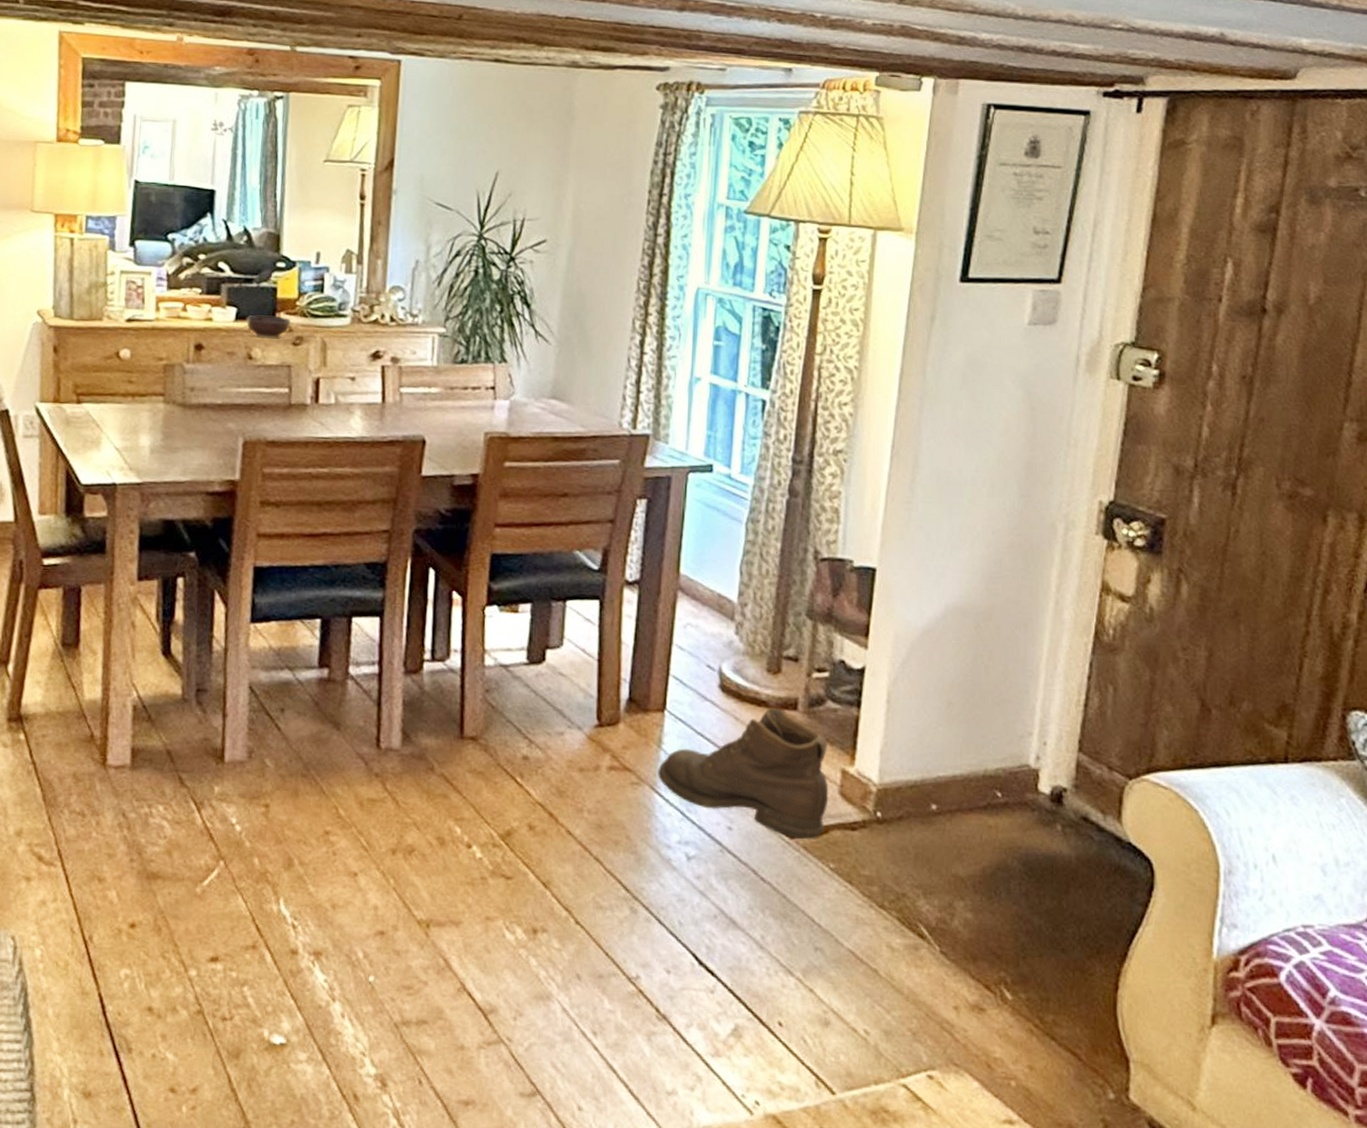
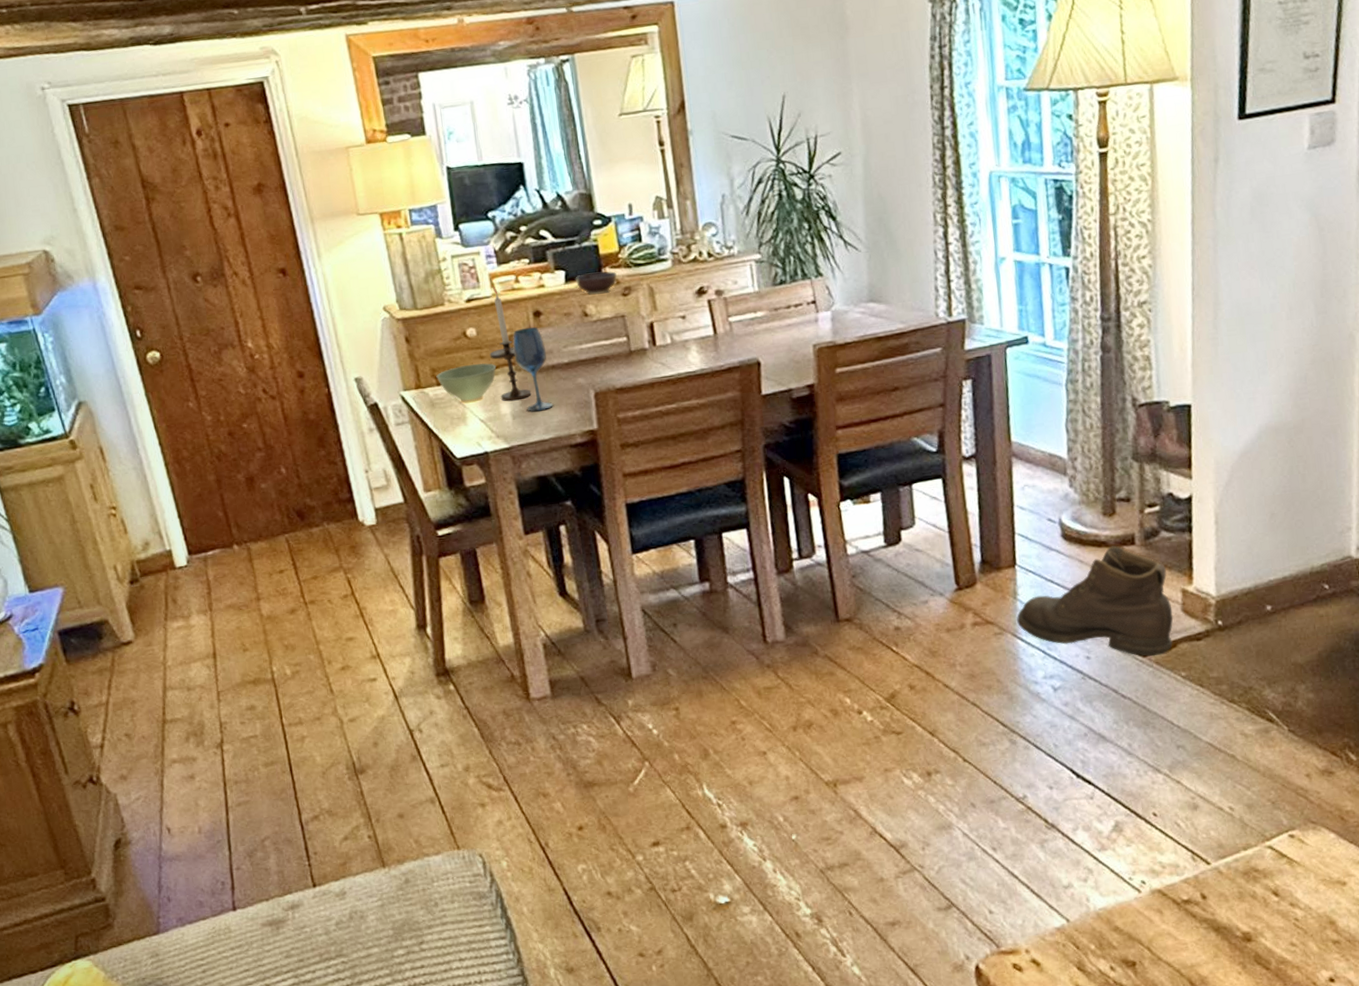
bowl: none [78,387,144,428] -> present [436,363,497,404]
candlestick: none [139,309,176,435] -> present [489,285,532,402]
wineglass: none [165,359,201,450] -> present [512,327,554,412]

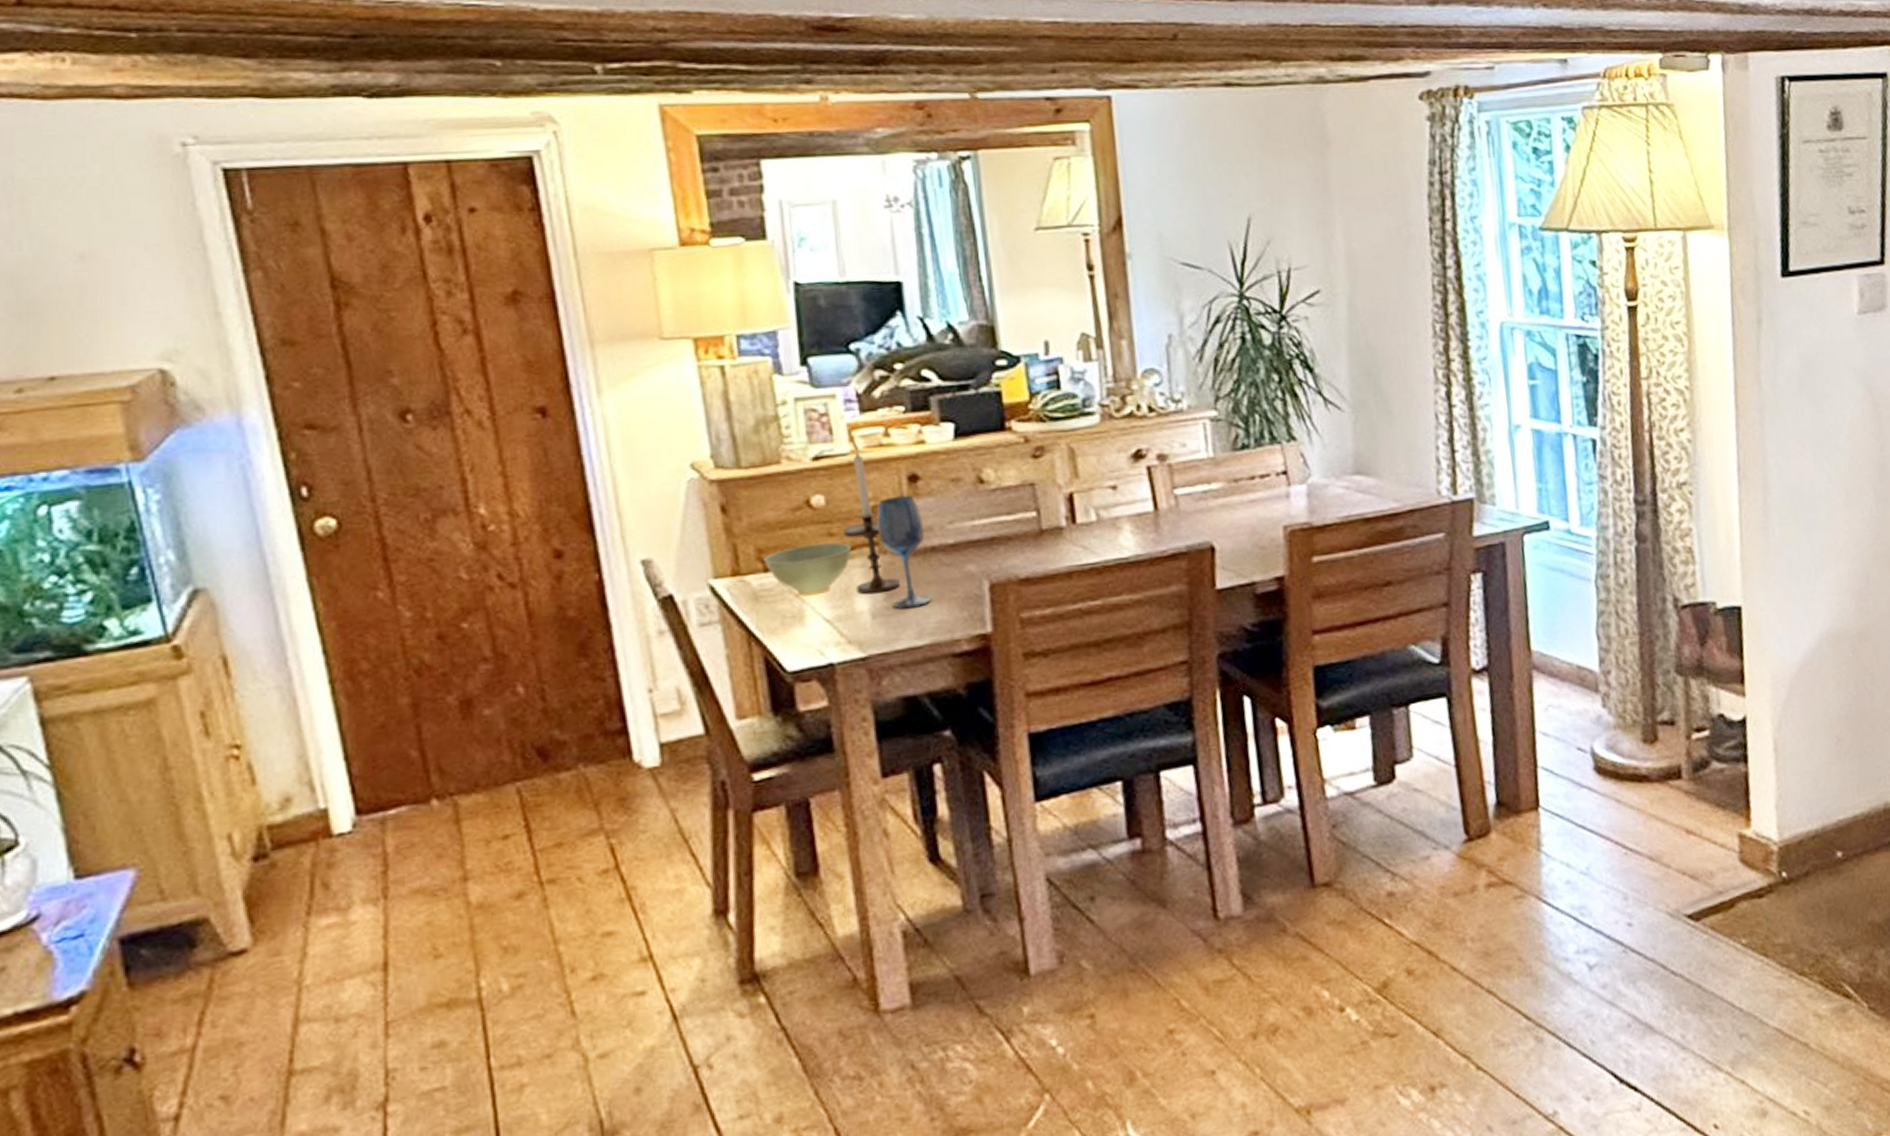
bowl: present [575,271,617,294] -> none [968,425,1026,454]
boot: present [1017,545,1173,657] -> none [1541,780,1730,920]

